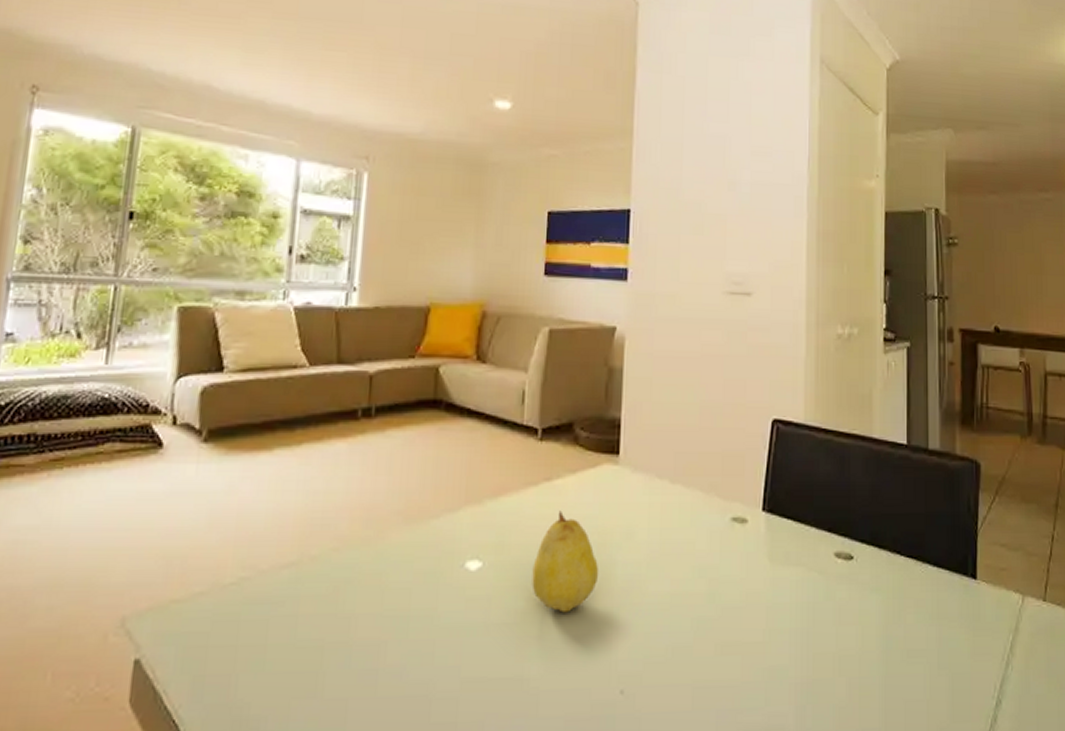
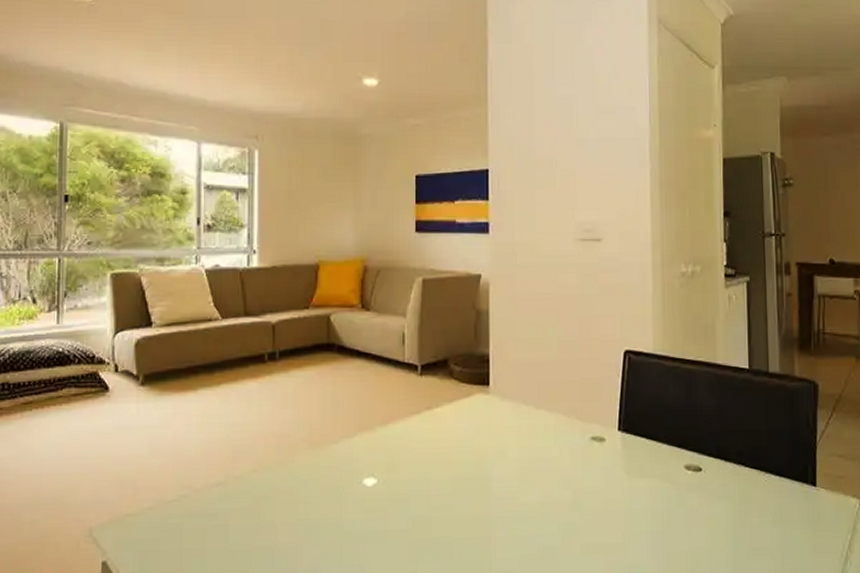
fruit: present [532,510,599,613] -> none [420,434,477,520]

